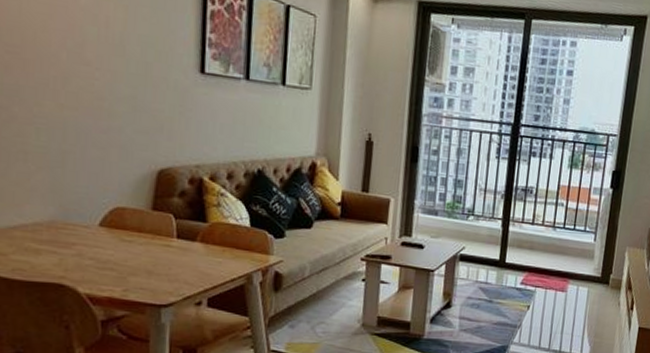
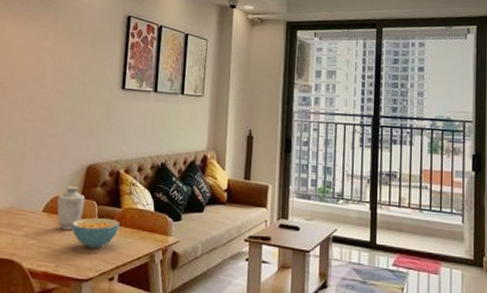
vase: none [119,195,158,249] -> present [57,186,86,230]
cereal bowl: none [141,233,207,269] -> present [71,218,120,248]

